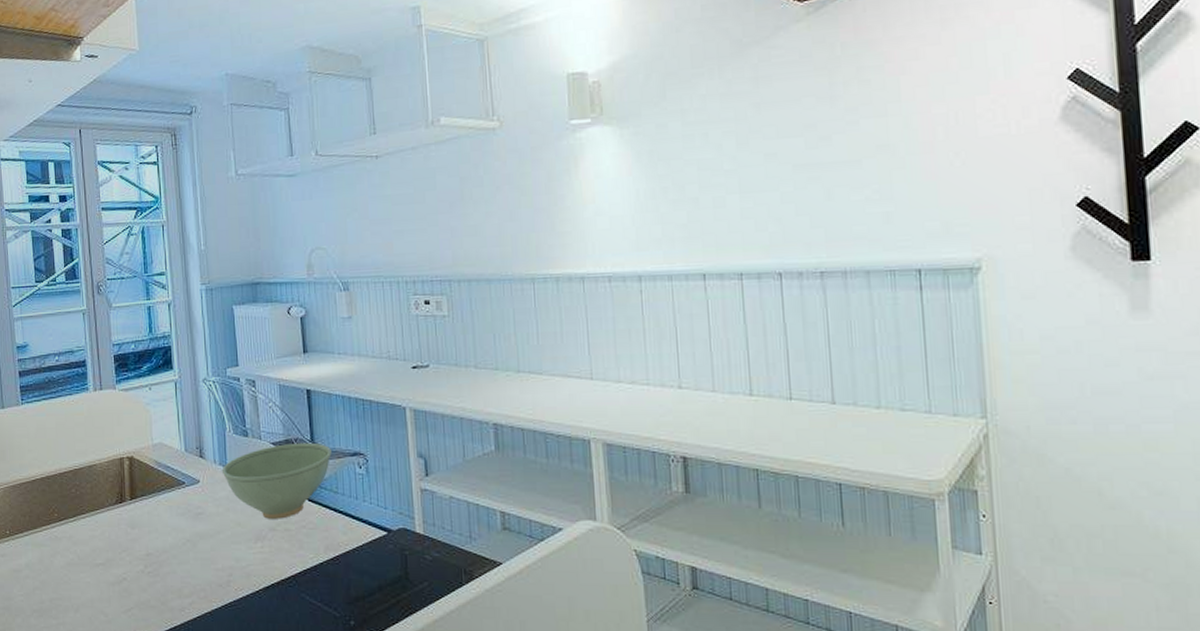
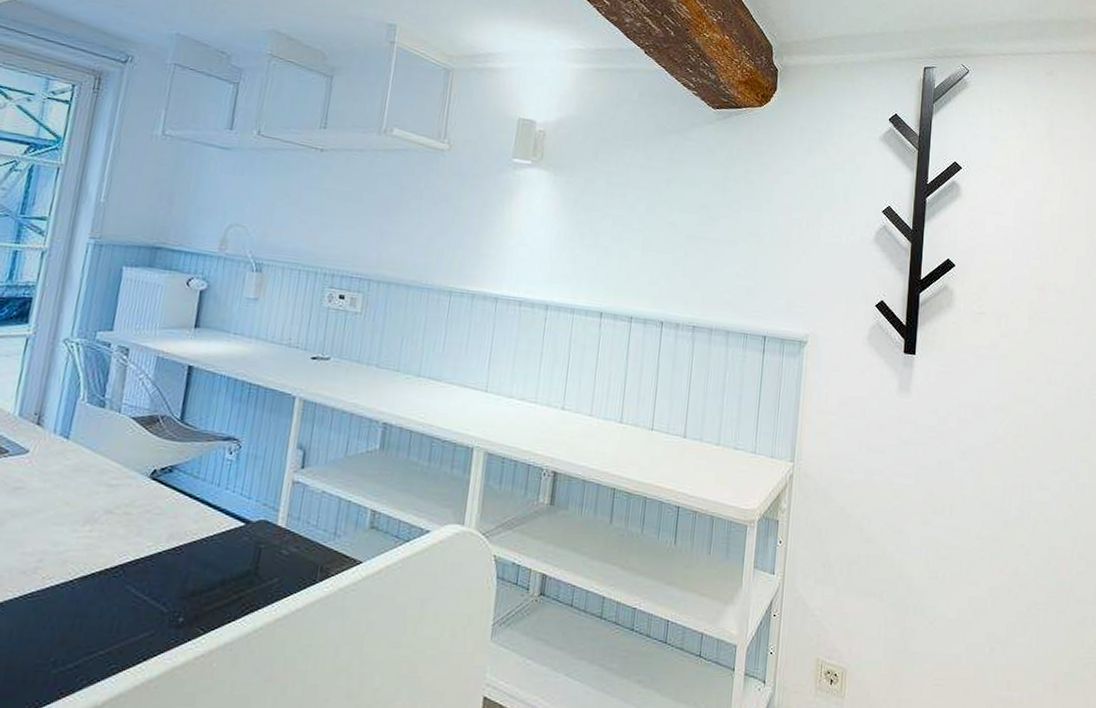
bowl: present [221,442,331,519] -> none [60,420,202,501]

